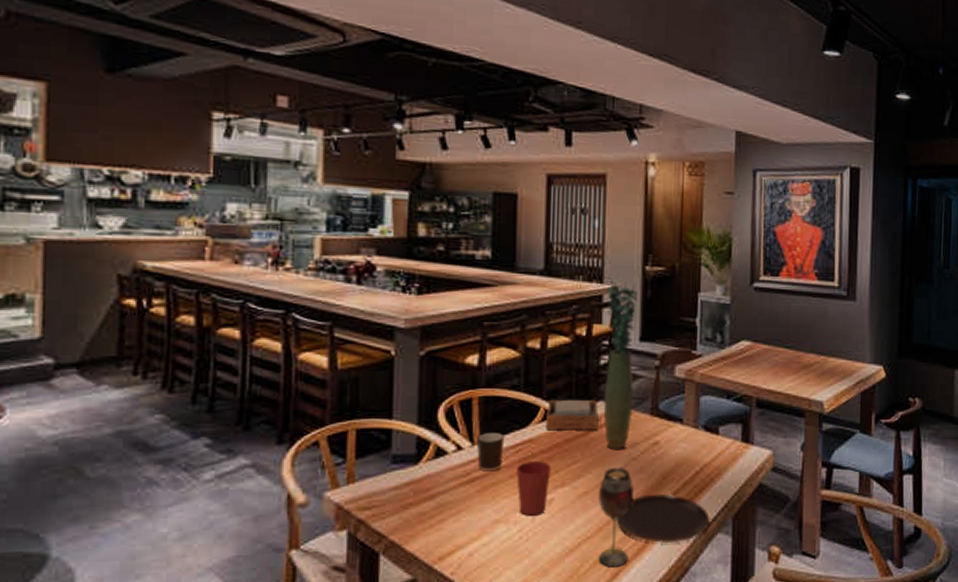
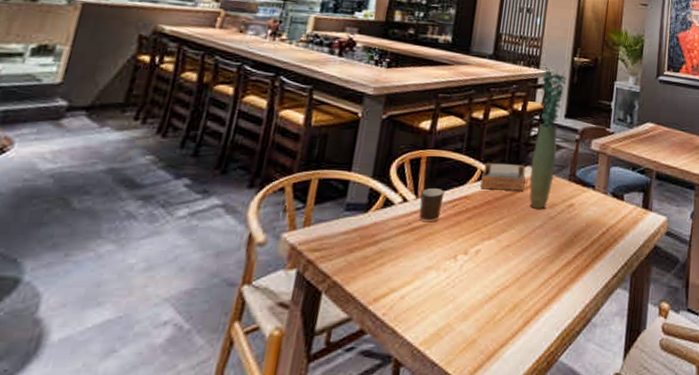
cup: present [516,461,551,516] -> none [449,215,481,264]
wineglass: present [598,467,635,567] -> none [513,224,550,315]
plate: present [617,493,710,544] -> none [533,250,612,296]

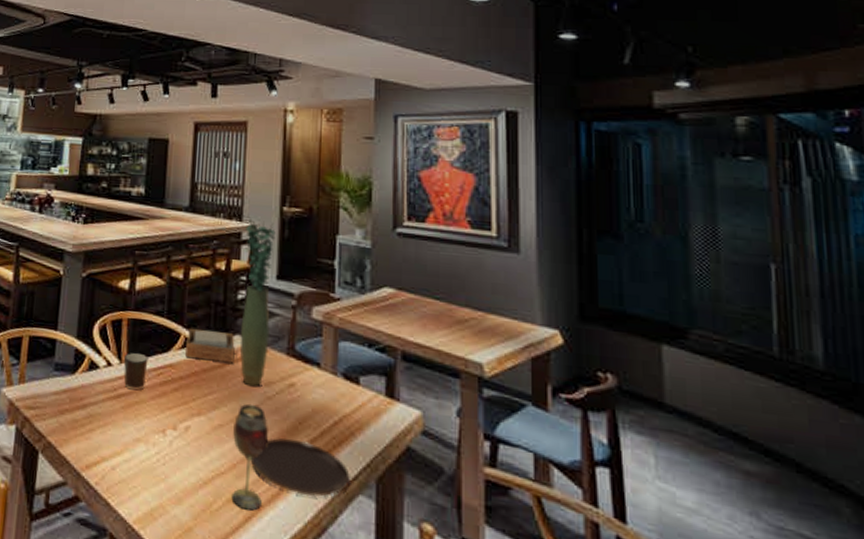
wineglass: none [513,224,550,315] -> present [231,403,269,511]
plate: none [533,250,612,296] -> present [251,437,350,497]

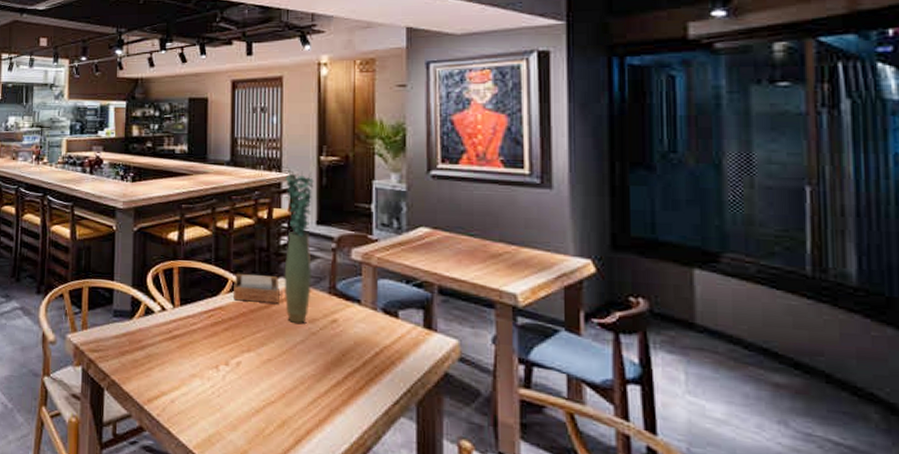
mug: present [123,352,148,391] -> none [176,297,199,332]
wineglass: present [231,403,269,511] -> none [281,339,315,434]
plate: present [251,437,350,497] -> none [299,368,392,421]

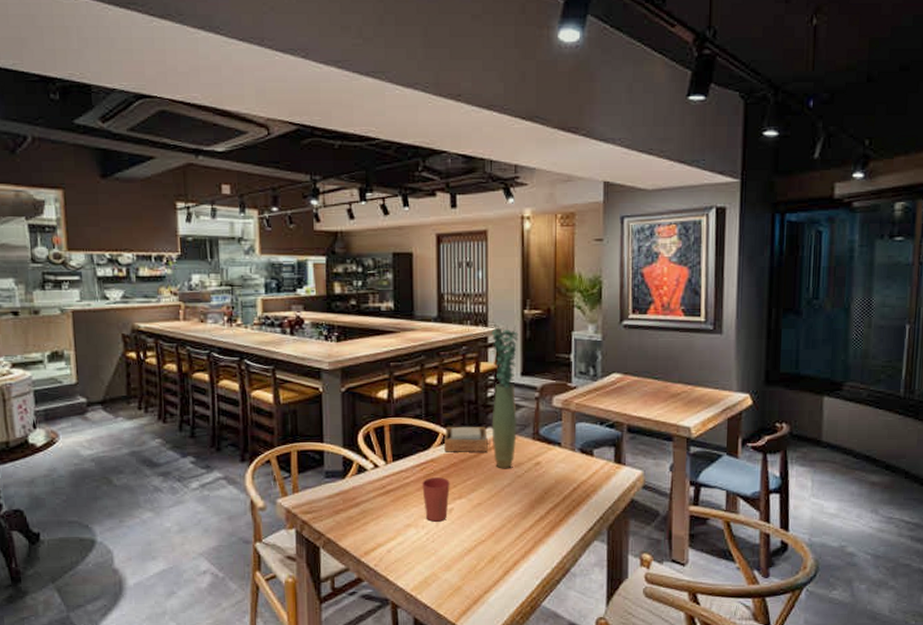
cup: none [209,326,238,375] -> present [422,477,450,522]

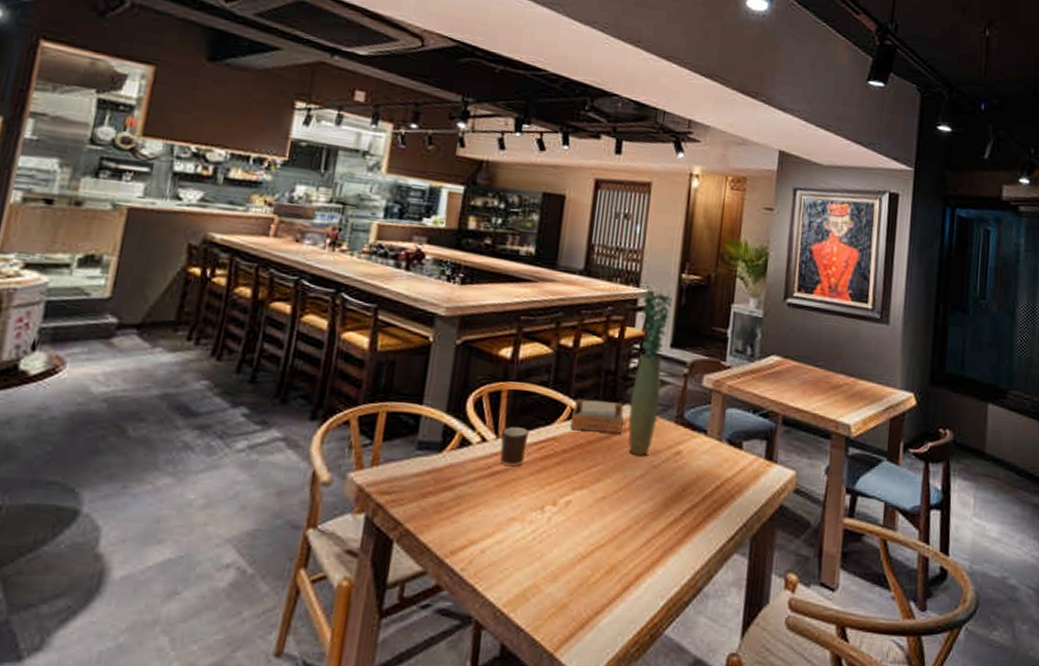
mug: none [389,453,412,485] -> present [500,426,529,467]
cup: present [422,477,450,522] -> none [535,459,572,517]

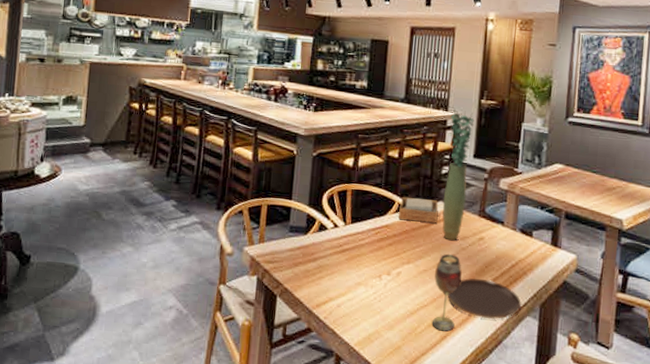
mug: present [500,426,529,467] -> none [348,216,368,246]
wineglass: none [610,473,653,580] -> present [432,253,463,332]
plate: none [633,505,727,560] -> present [448,277,521,320]

